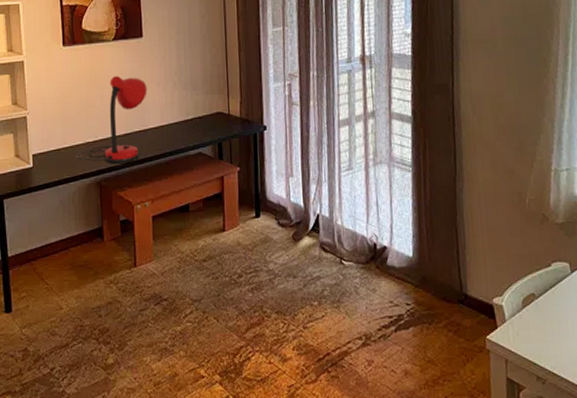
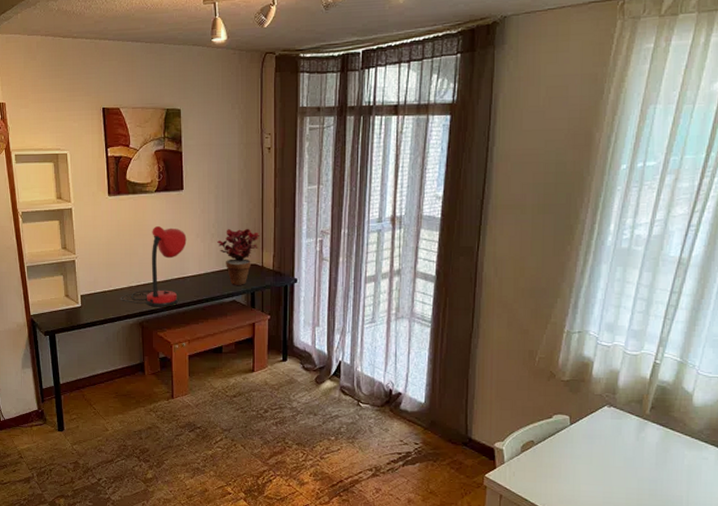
potted plant: none [180,74,226,136] -> present [217,228,261,285]

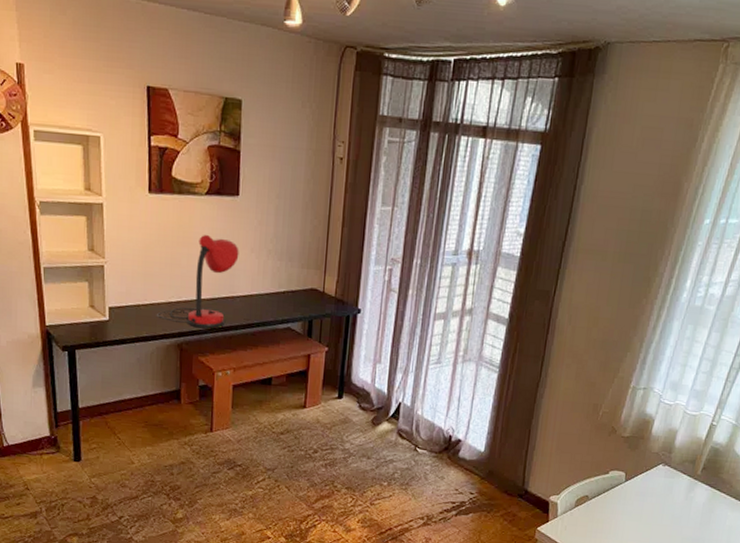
potted plant: present [217,228,261,285] -> none [274,245,324,311]

